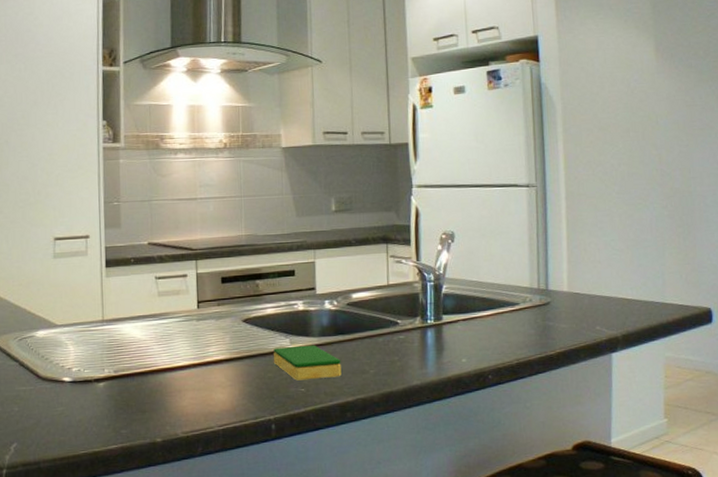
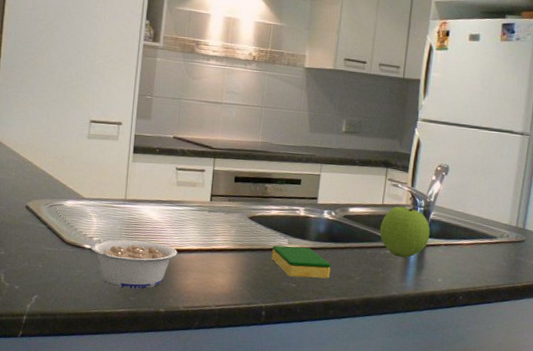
legume: none [69,363,168,421] -> present [89,239,177,289]
apple: none [389,284,445,341] -> present [379,206,430,258]

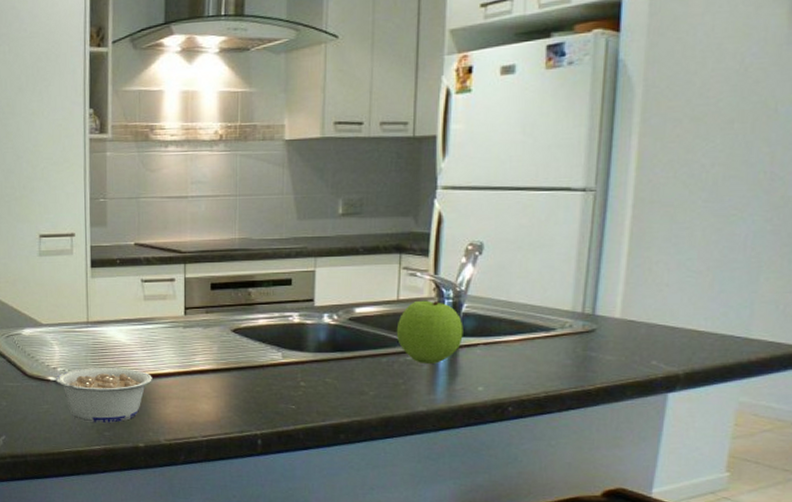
dish sponge: present [272,245,331,279] -> none [264,360,337,397]

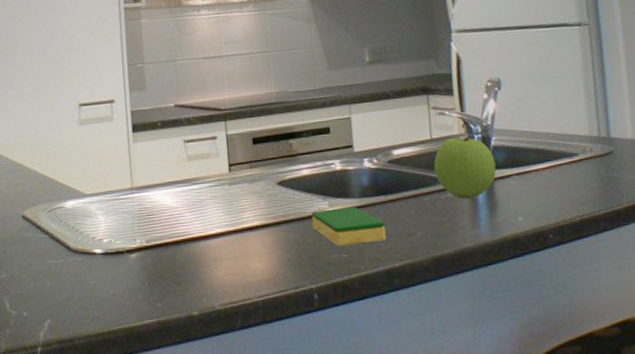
legume: present [54,367,152,423] -> none [100,232,202,295]
dish sponge: none [264,360,337,397] -> present [312,207,386,246]

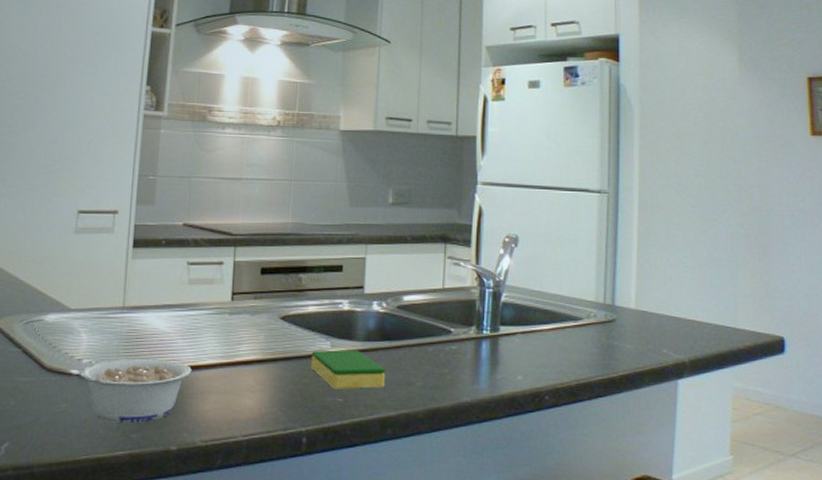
legume: none [100,232,202,295] -> present [77,358,192,423]
apple: present [433,137,497,199] -> none [442,289,503,352]

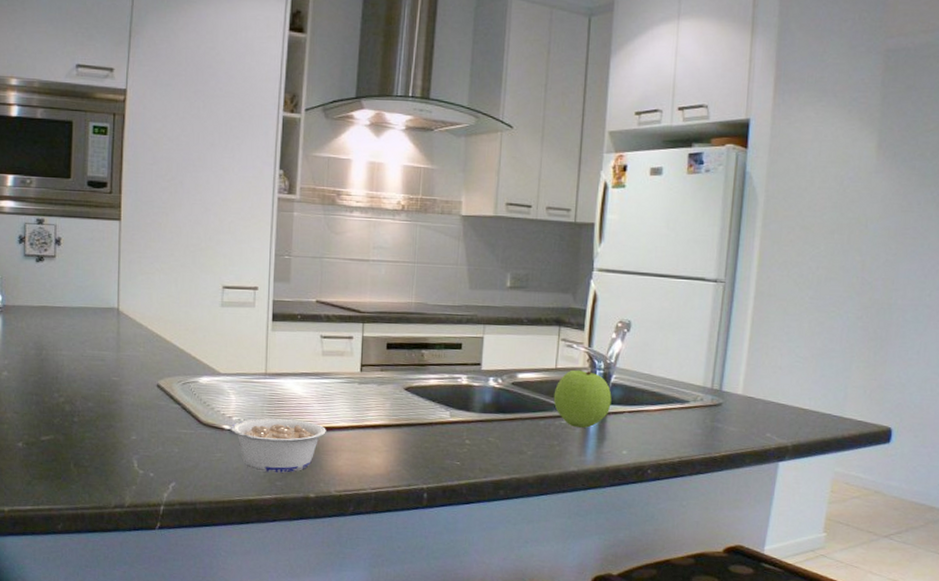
dish sponge: present [311,350,385,389] -> none [432,419,499,455]
apple: none [442,289,503,352] -> present [553,370,612,428]

